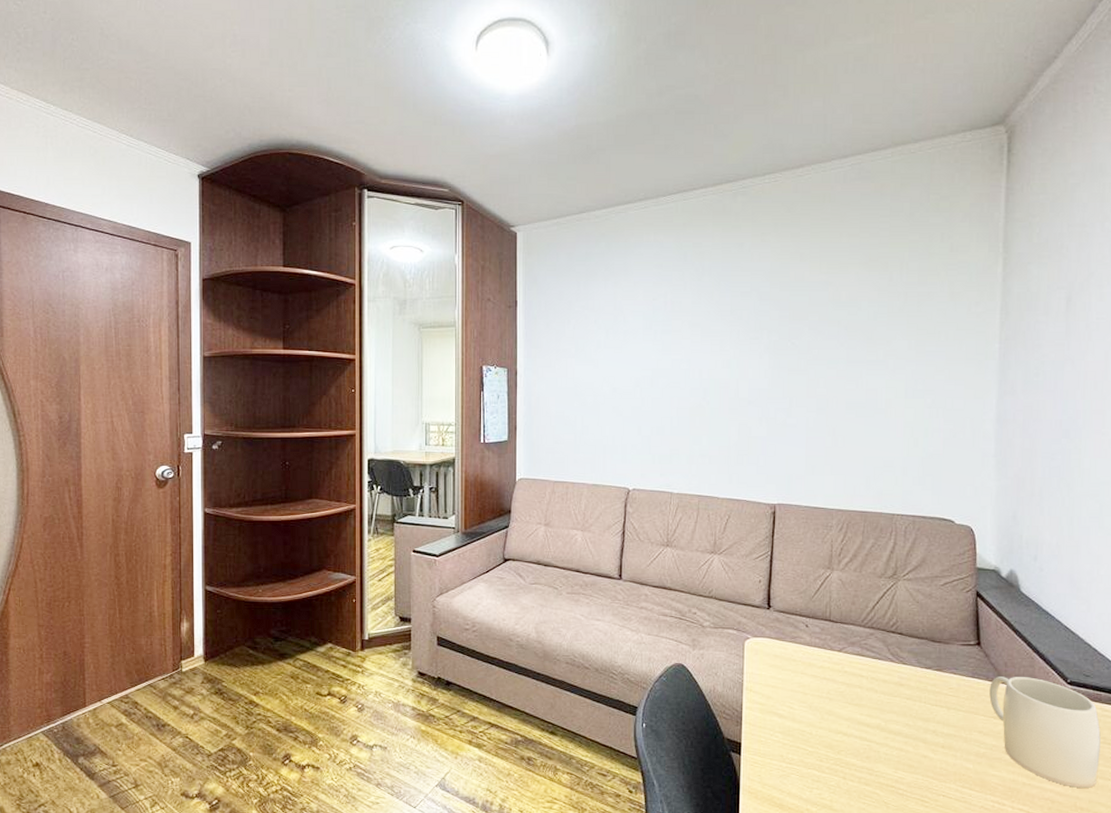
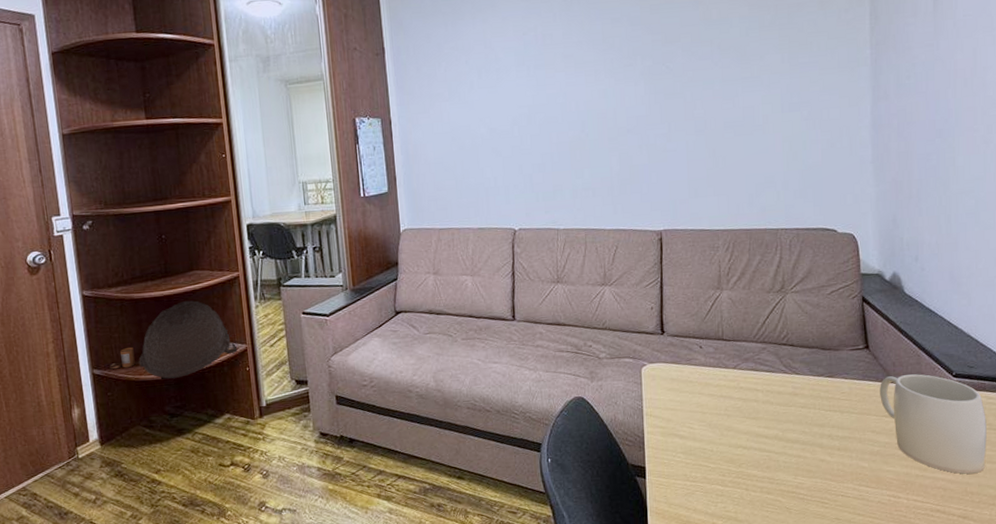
candle: none [221,567,247,588] -> present [109,346,135,370]
woven basket: none [250,528,348,602] -> present [139,301,239,379]

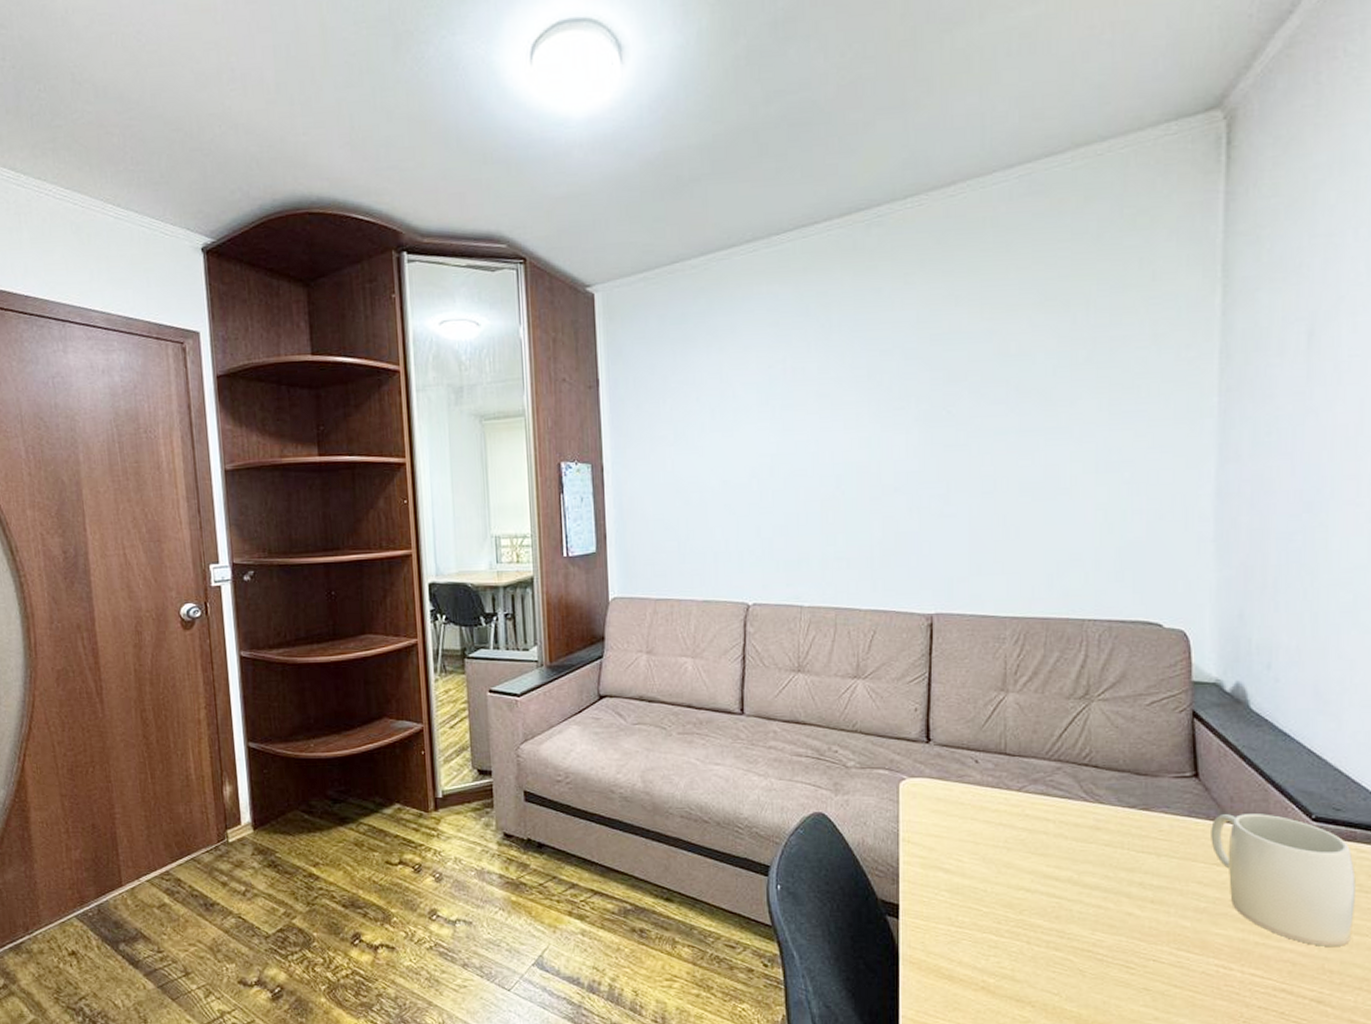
candle: present [109,346,135,370] -> none [266,718,296,743]
woven basket: present [139,301,239,379] -> none [299,669,414,758]

